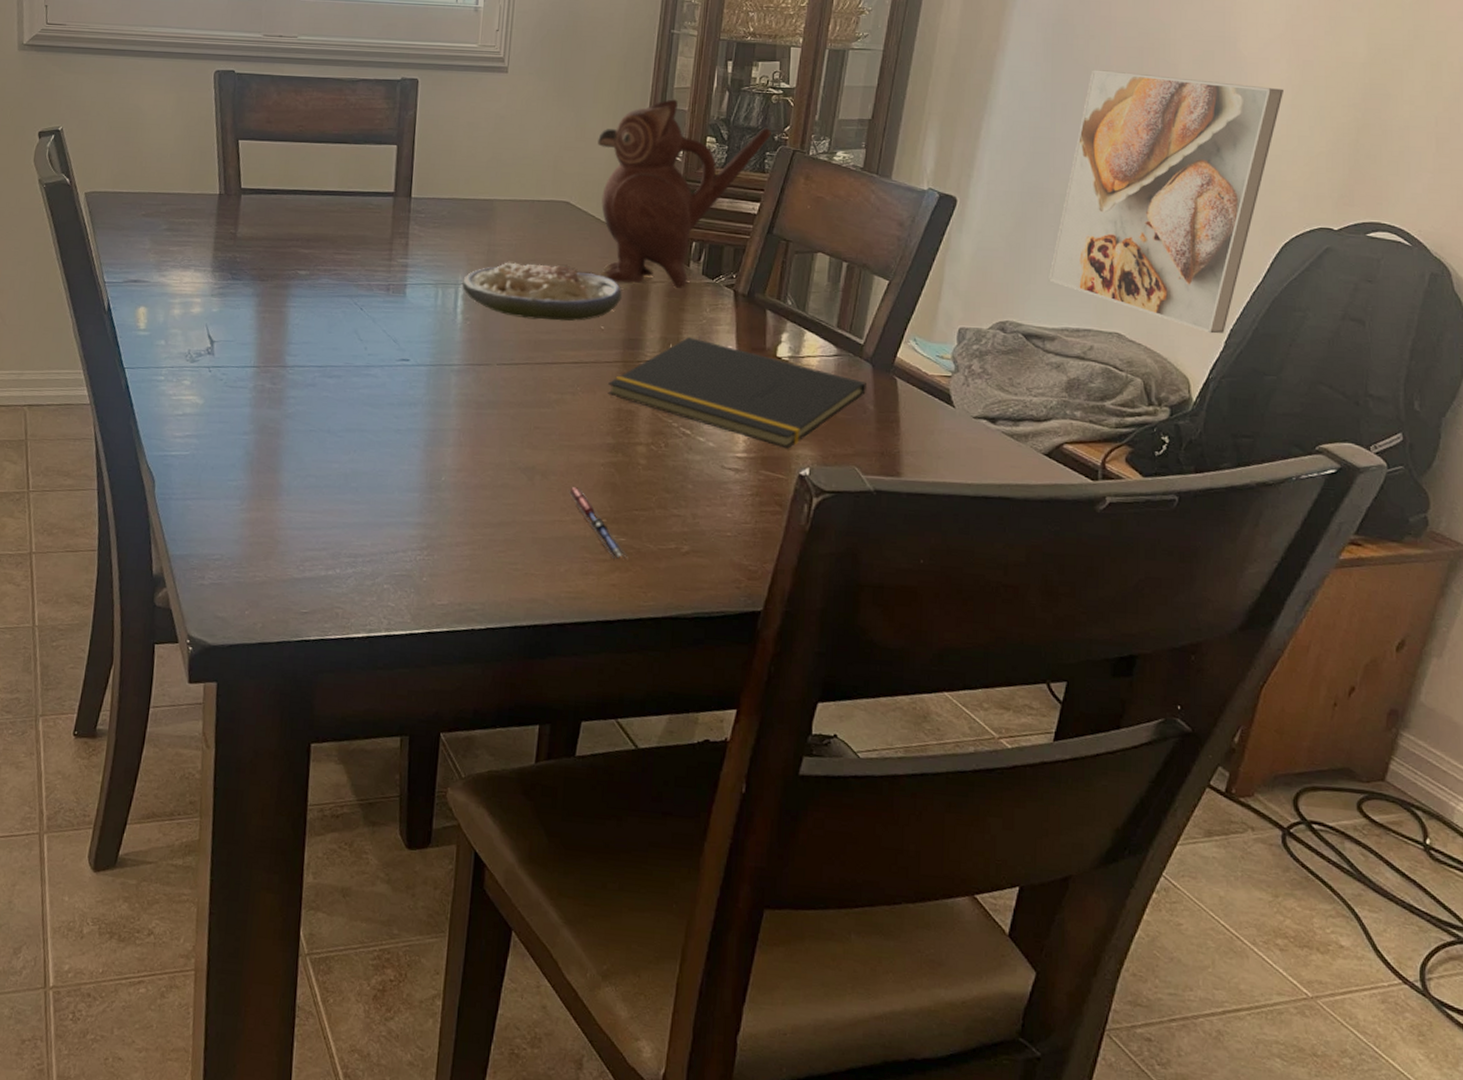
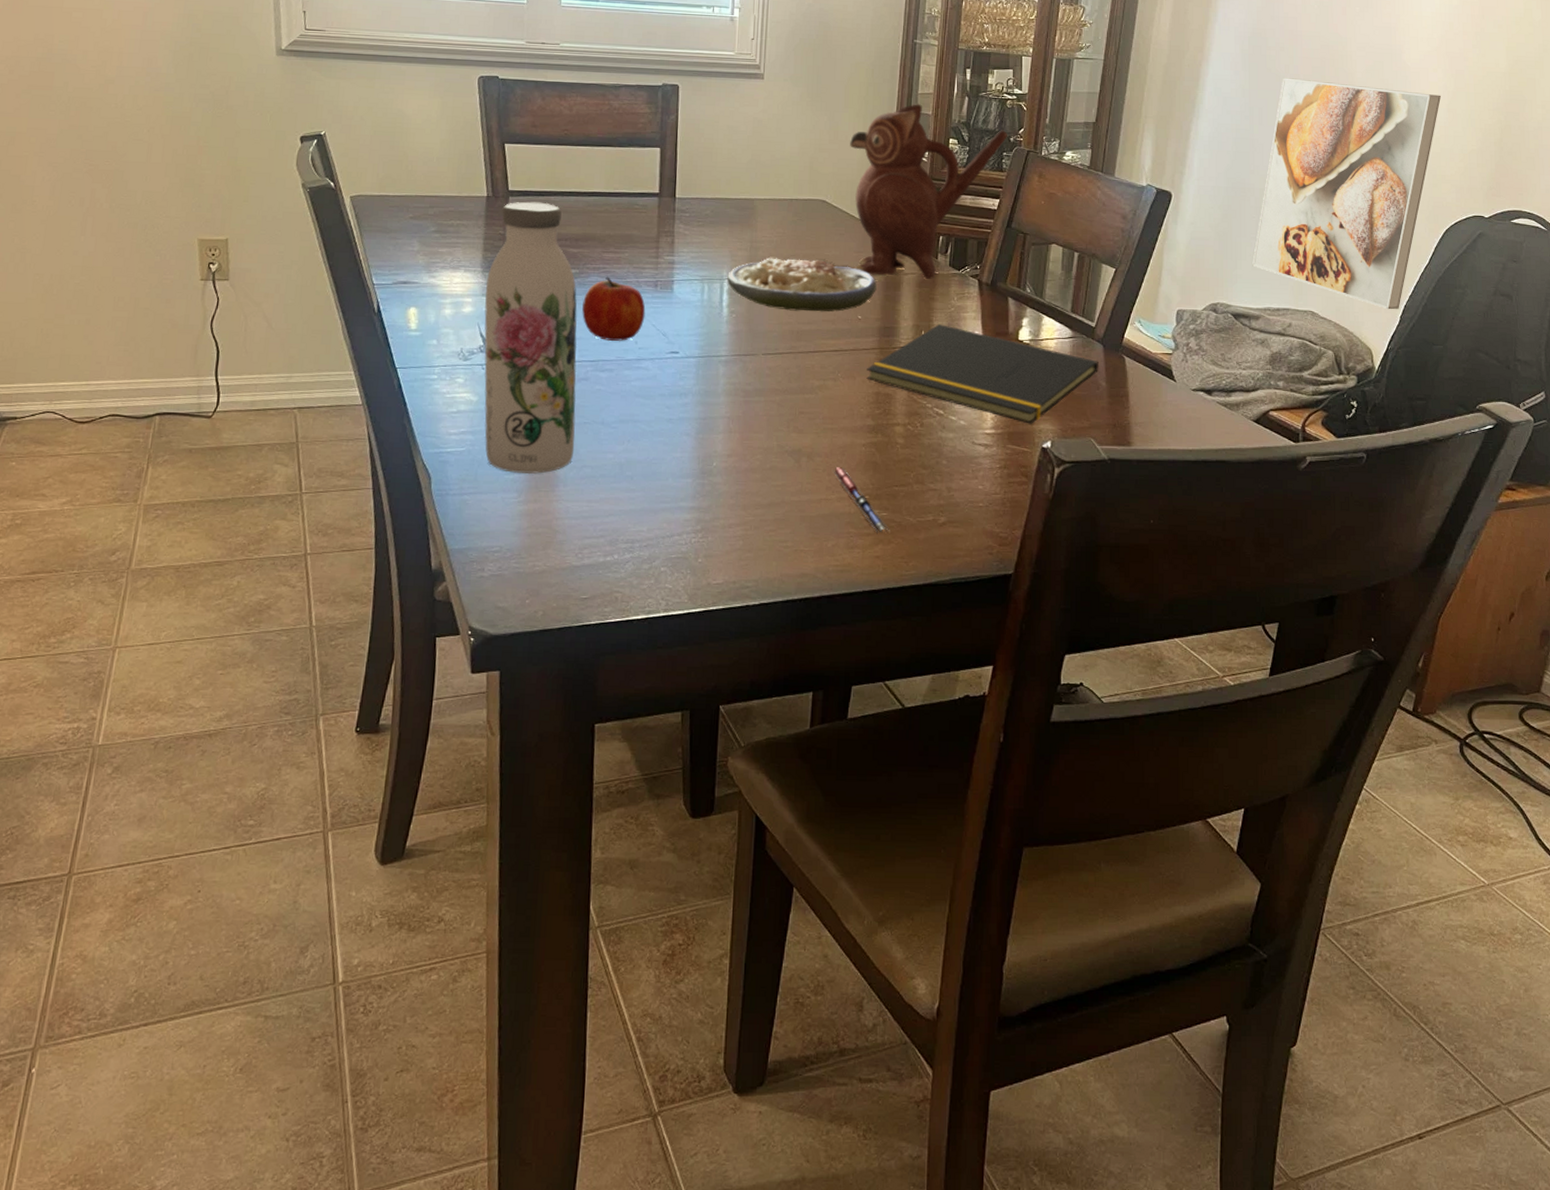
water bottle: none [209,200,307,482] -> present [484,201,577,475]
fruit: none [311,279,377,347] -> present [582,276,646,341]

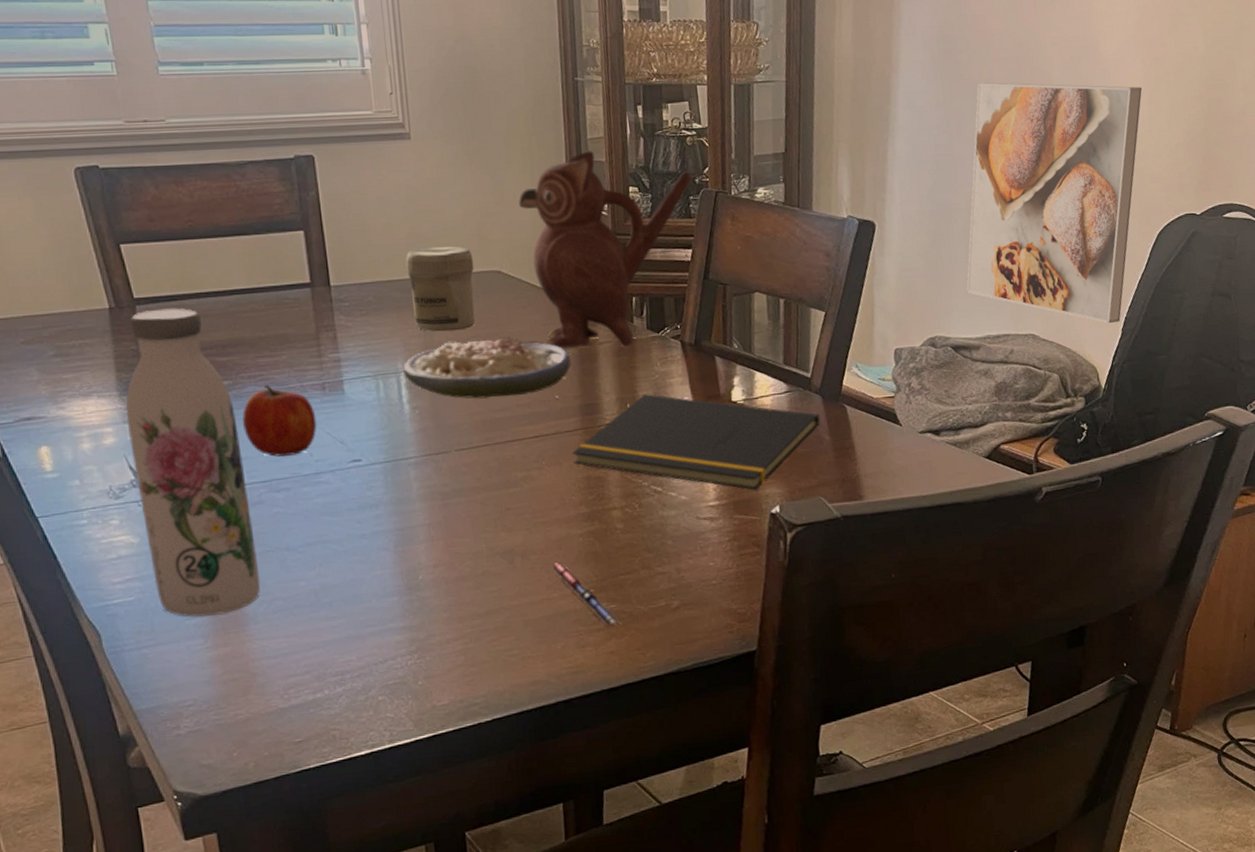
jar: none [743,173,803,249] -> present [406,246,476,332]

